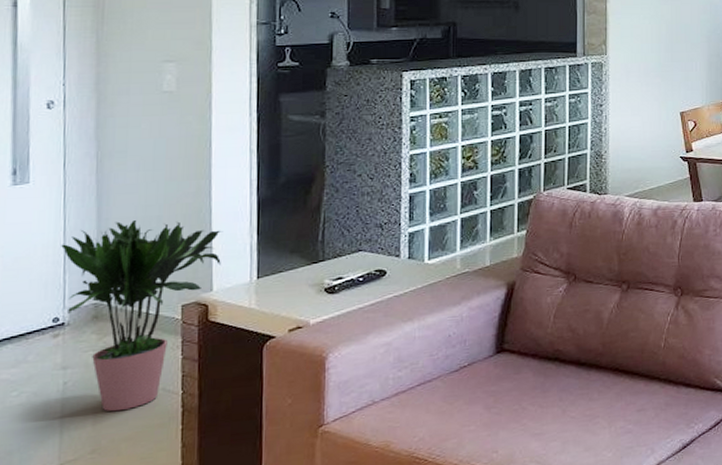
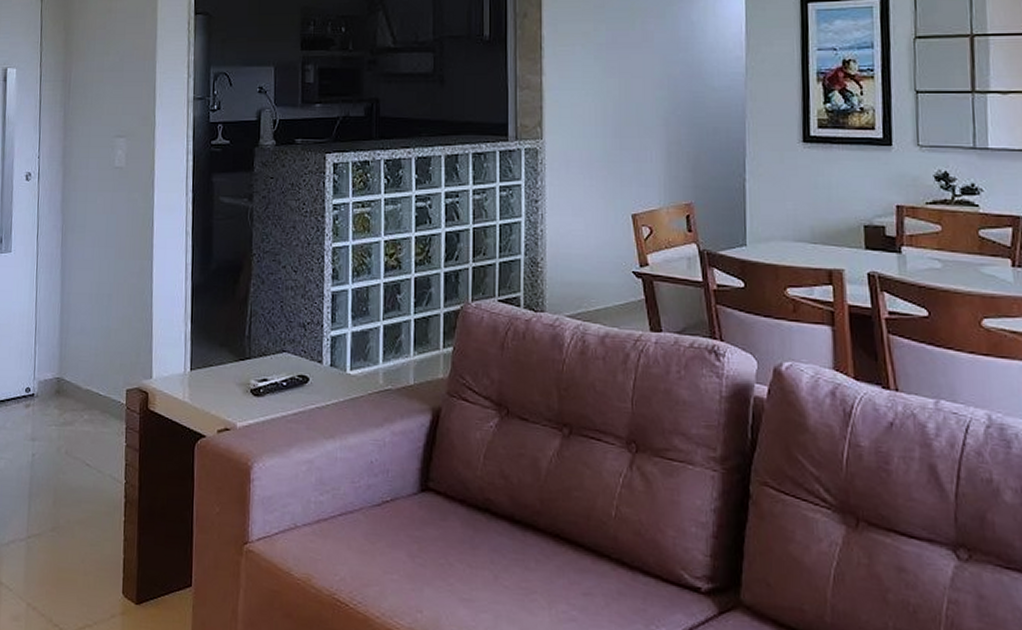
potted plant: present [61,220,224,412] -> none [33,297,162,492]

